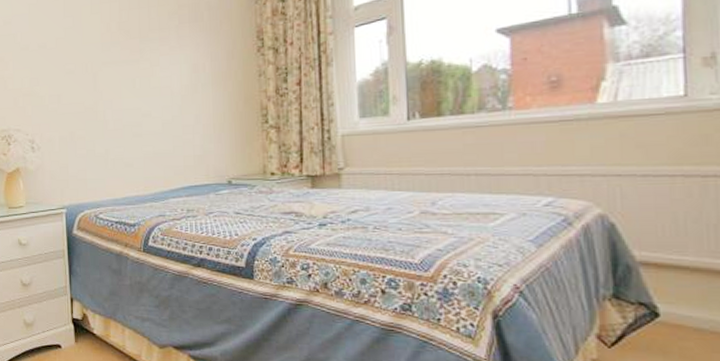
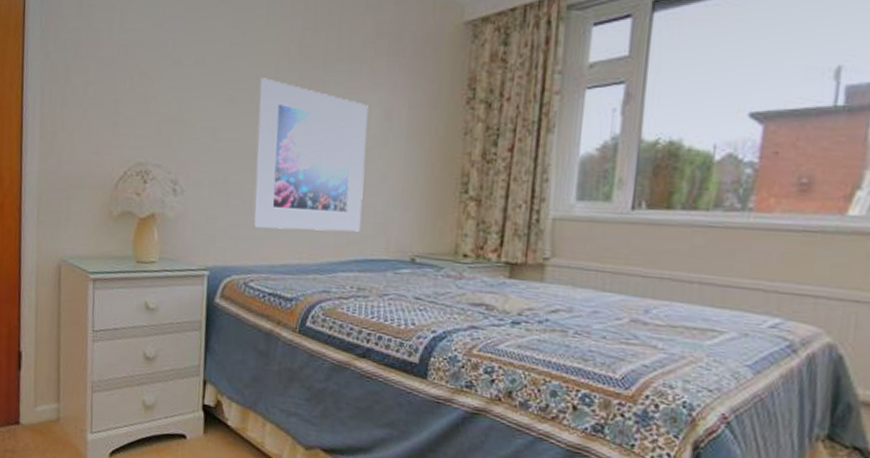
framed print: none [90,52,183,171] -> present [252,78,368,232]

